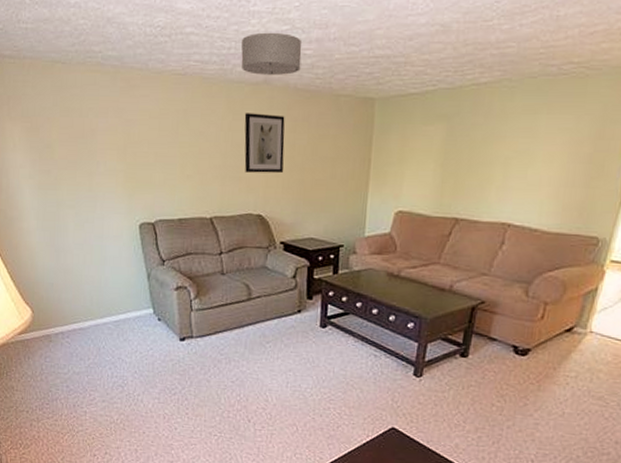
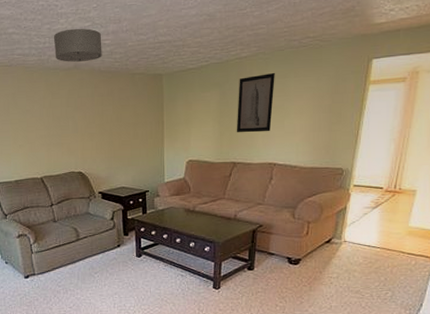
wall art: present [244,113,285,174] -> none [61,92,96,139]
wall art: none [463,105,522,183] -> present [236,72,275,133]

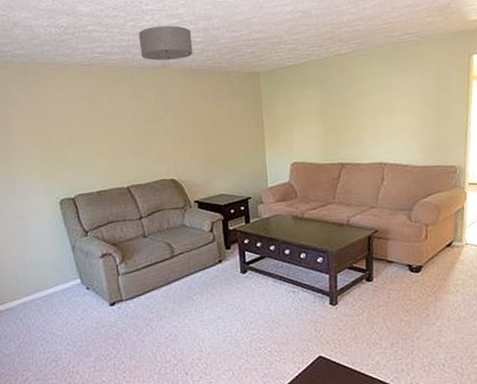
wall art: present [236,72,275,133] -> none [340,69,378,132]

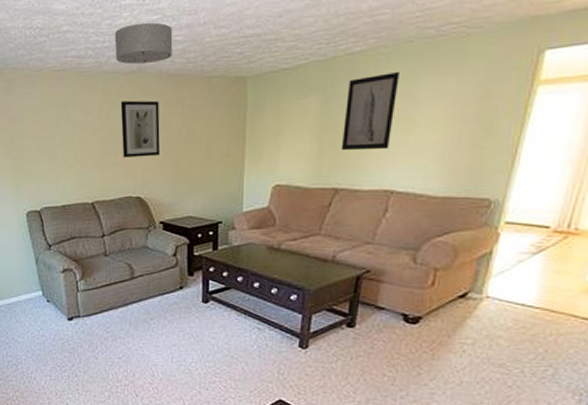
wall art: none [148,92,189,144] -> present [120,100,160,158]
wall art: none [340,69,378,132] -> present [341,71,400,151]

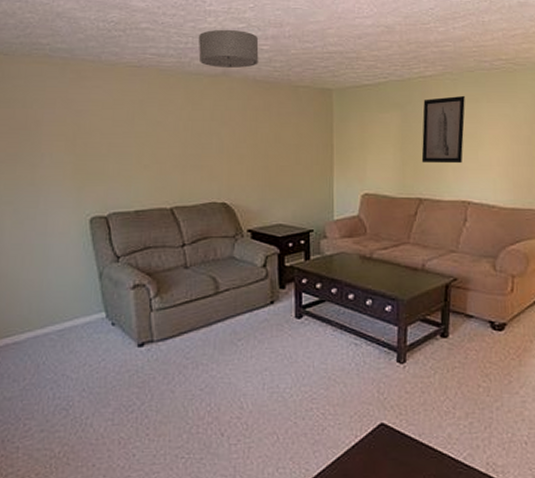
wall art: present [120,100,160,158] -> none [204,103,247,161]

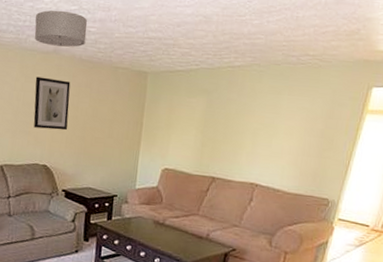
wall art: none [204,103,247,161] -> present [33,76,71,131]
wall art: present [421,95,465,164] -> none [219,86,268,150]

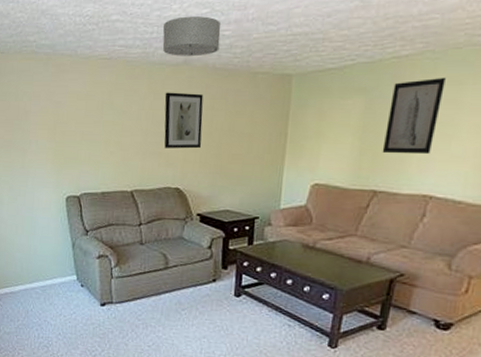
wall art: none [219,86,268,150] -> present [382,77,446,155]

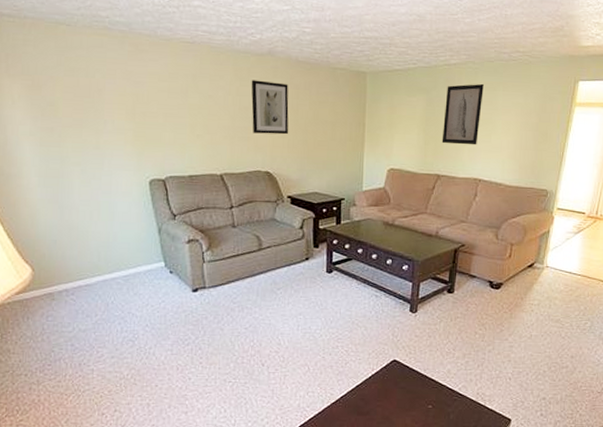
ceiling light: present [162,15,221,56] -> none [246,10,302,49]

